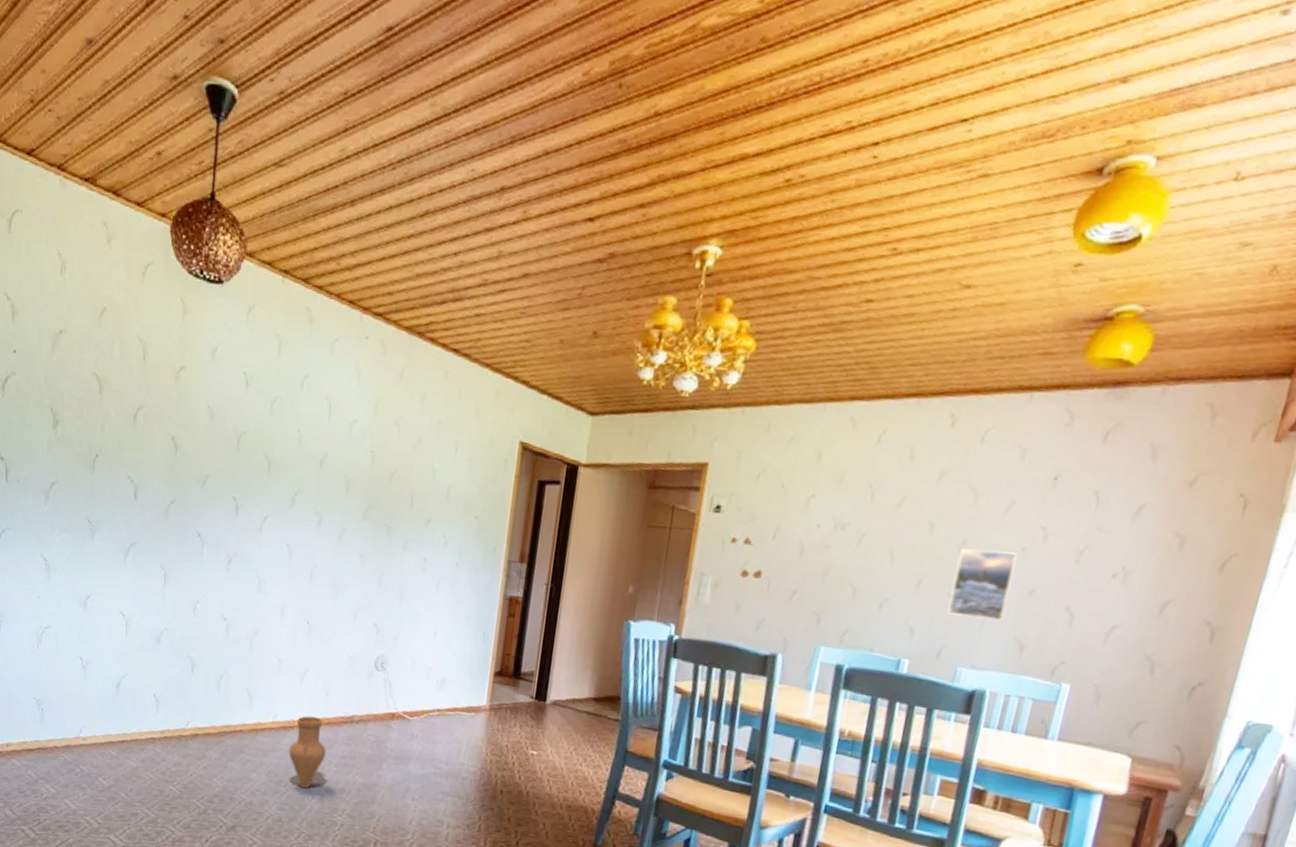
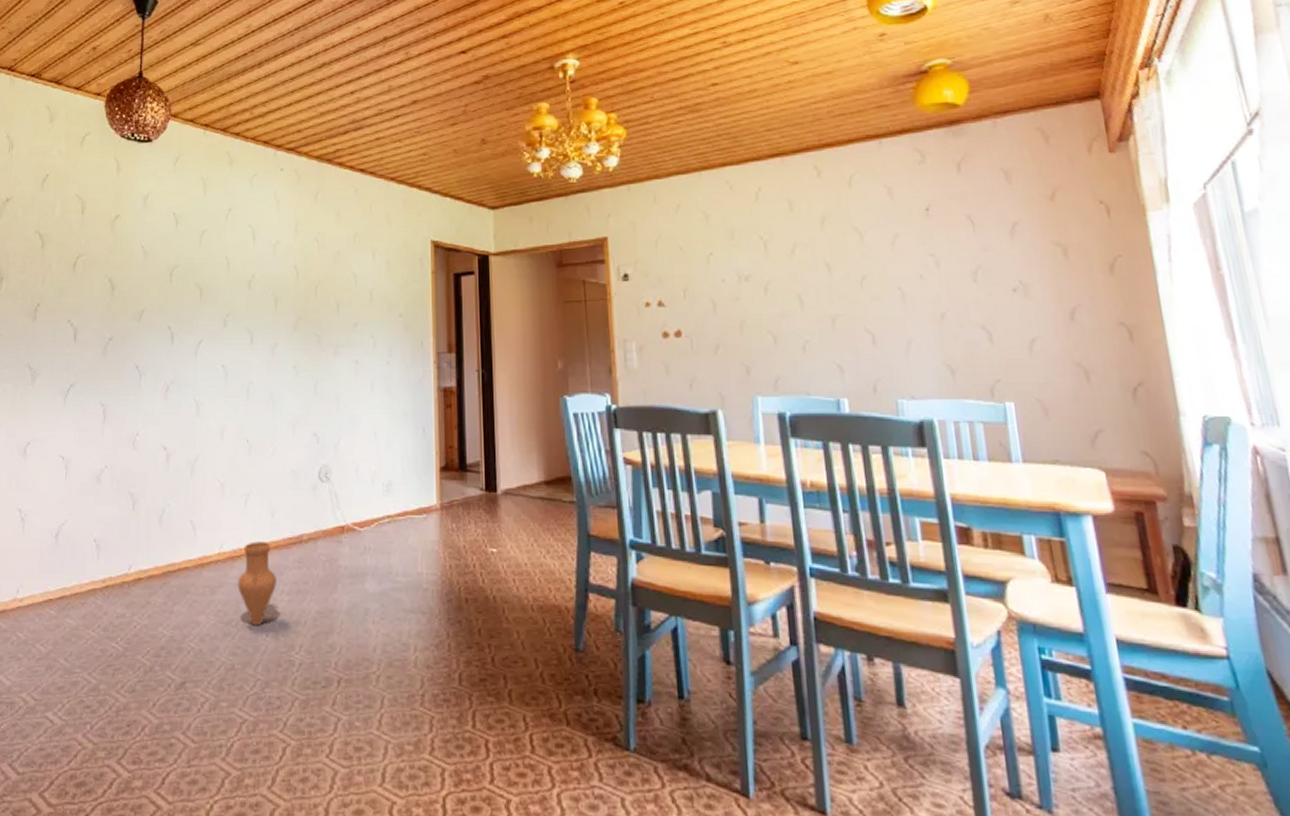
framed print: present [947,549,1018,621] -> none [862,281,925,349]

